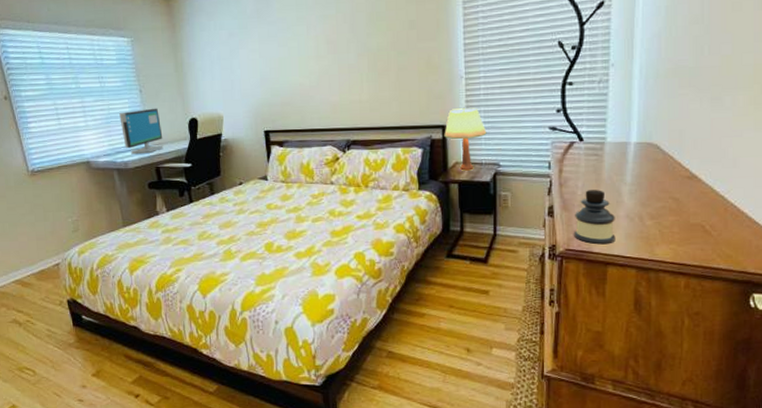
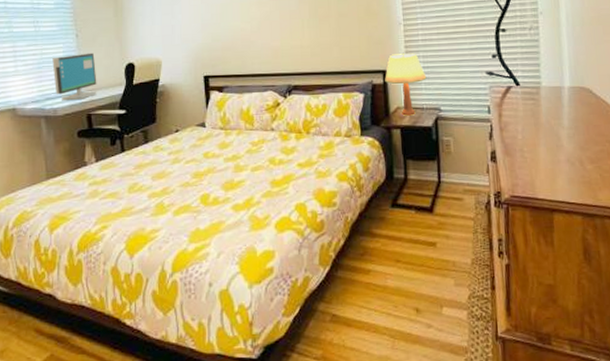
ink bottle: present [574,190,616,245] -> none [517,134,559,191]

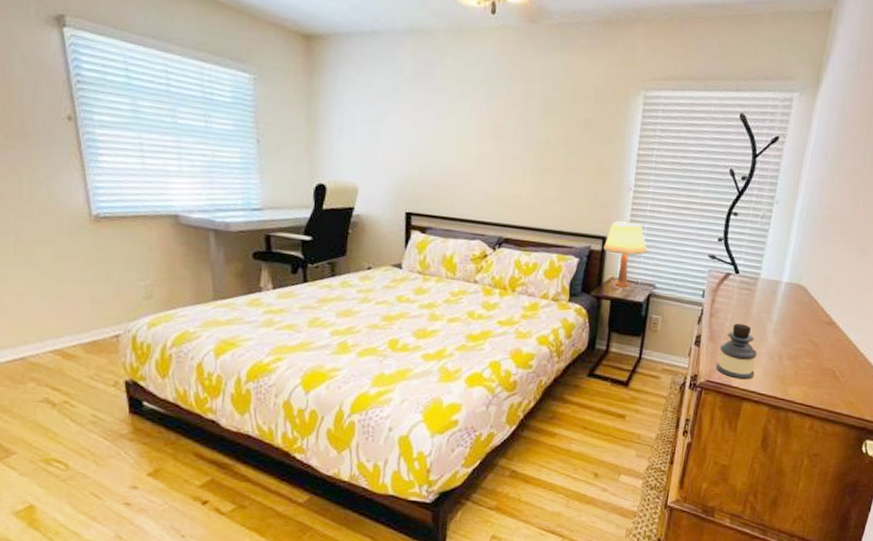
computer monitor: present [52,52,97,101] -> none [226,162,280,217]
ink bottle: none [517,134,559,191] -> present [716,323,757,380]

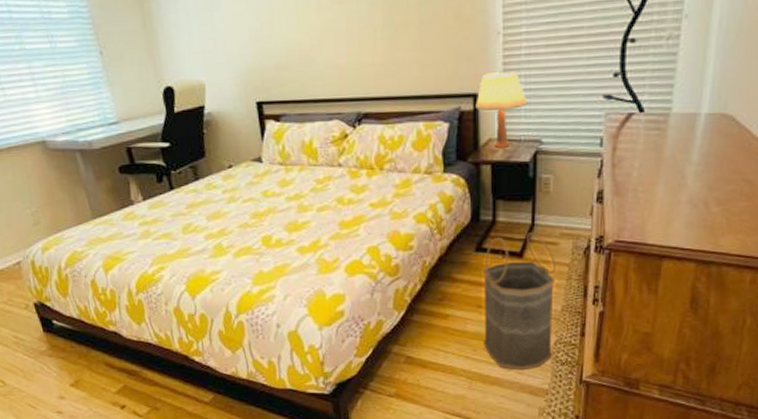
basket: none [584,365,656,492] -> present [483,232,556,371]
ink bottle: present [716,323,757,380] -> none [626,171,676,235]

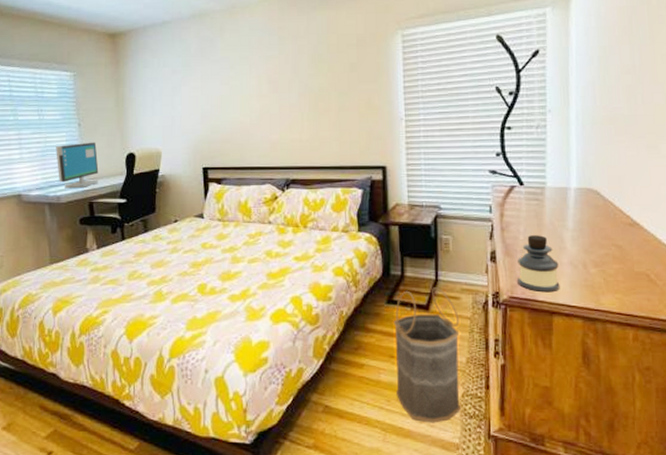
computer monitor: none [77,74,134,132] -> present [56,142,99,189]
table lamp: present [475,71,528,149] -> none [384,148,427,213]
ink bottle: none [626,171,676,235] -> present [517,235,560,293]

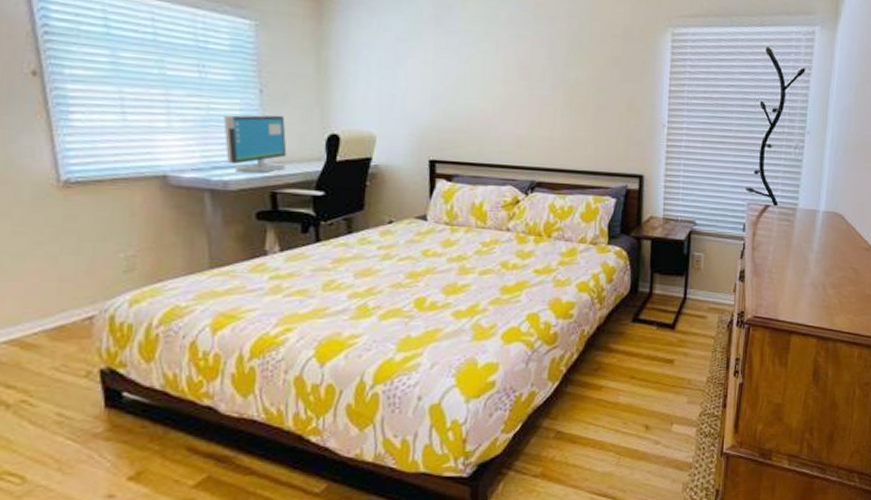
basket: present [394,287,460,423] -> none [634,306,704,444]
ink bottle: present [517,235,560,293] -> none [762,256,801,313]

